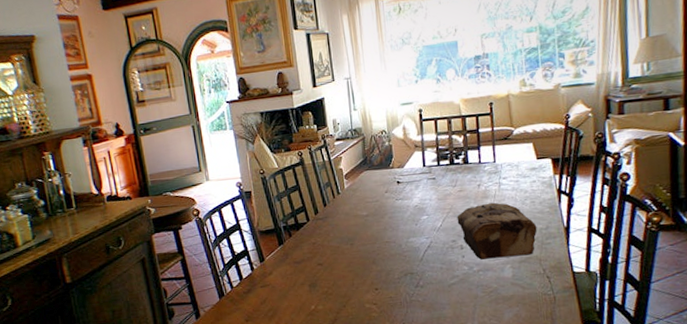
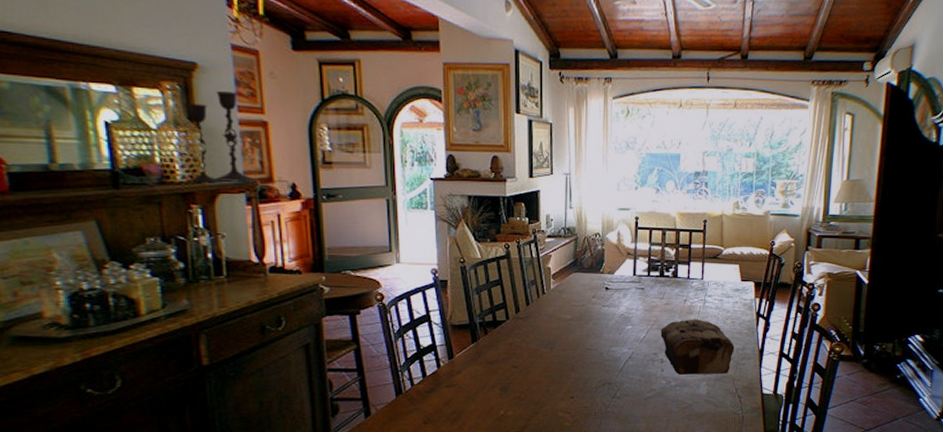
candlestick: none [29,54,88,134] -> present [184,91,256,183]

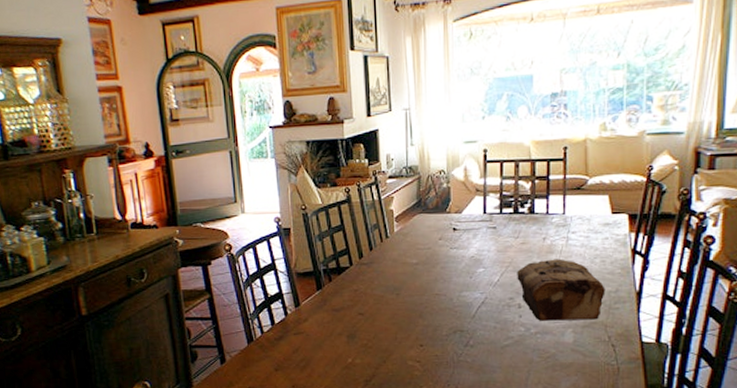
candlestick: present [184,91,256,183] -> none [53,62,115,149]

